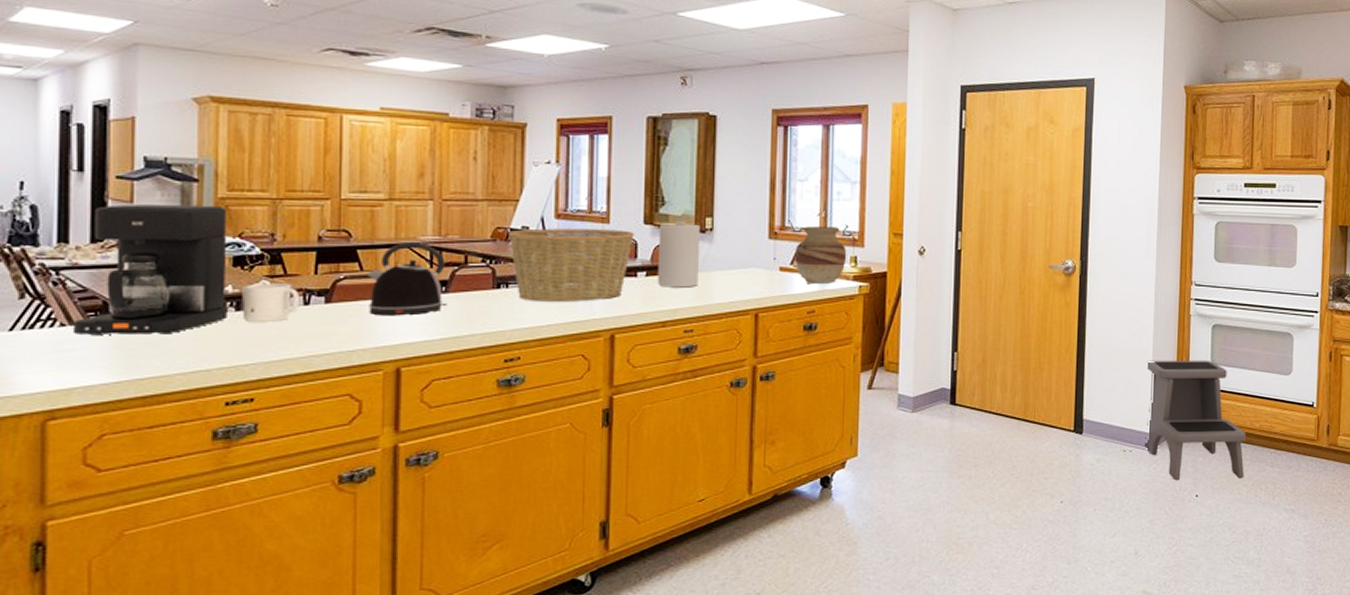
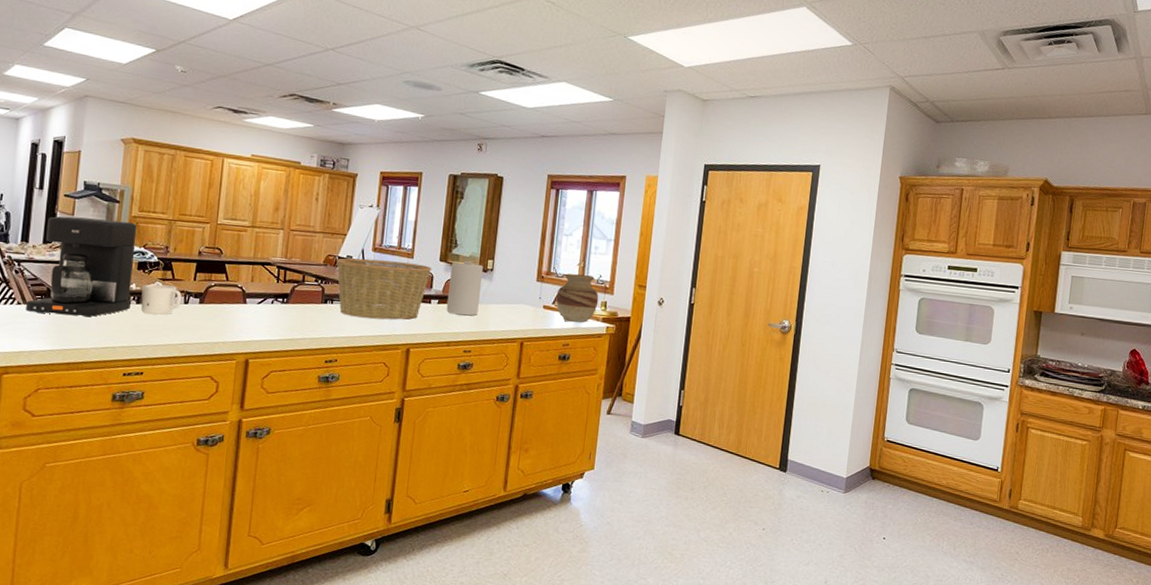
kettle: present [366,242,448,316] -> none [230,261,288,319]
step stool: present [1145,360,1246,481] -> none [840,414,933,528]

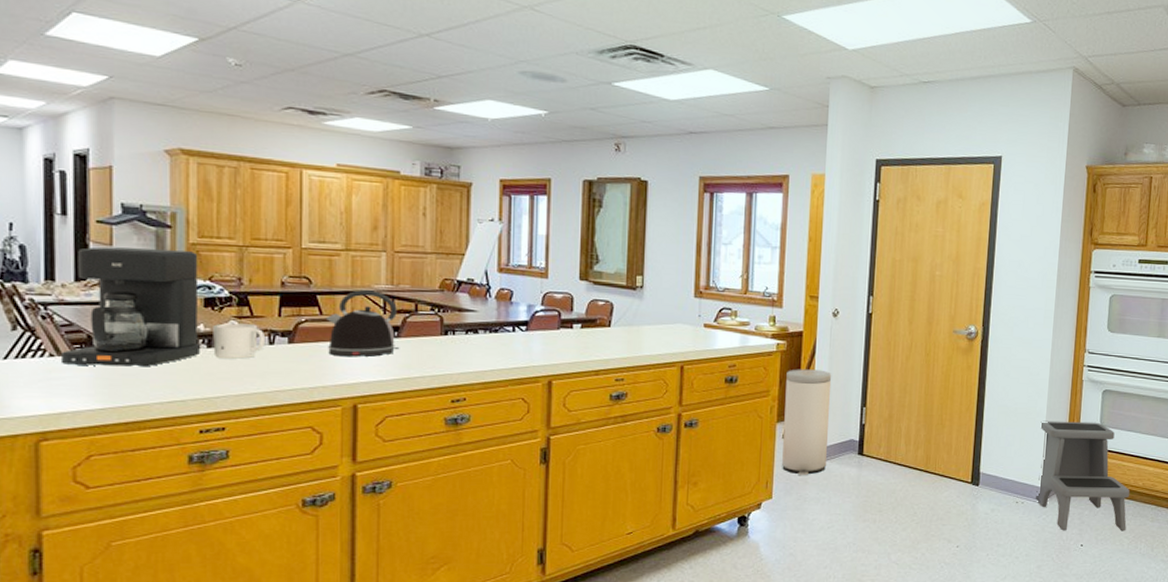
kettle: none [230,261,288,319] -> present [325,290,400,357]
basket: present [336,258,432,320] -> none [455,281,570,350]
paper towel holder: present [446,260,484,316] -> none [591,278,632,340]
ceramic pot: present [556,273,599,323] -> none [718,287,766,341]
pedal bin: none [605,351,655,450] -> present [782,369,832,475]
step stool: none [840,414,933,528] -> present [1036,420,1130,531]

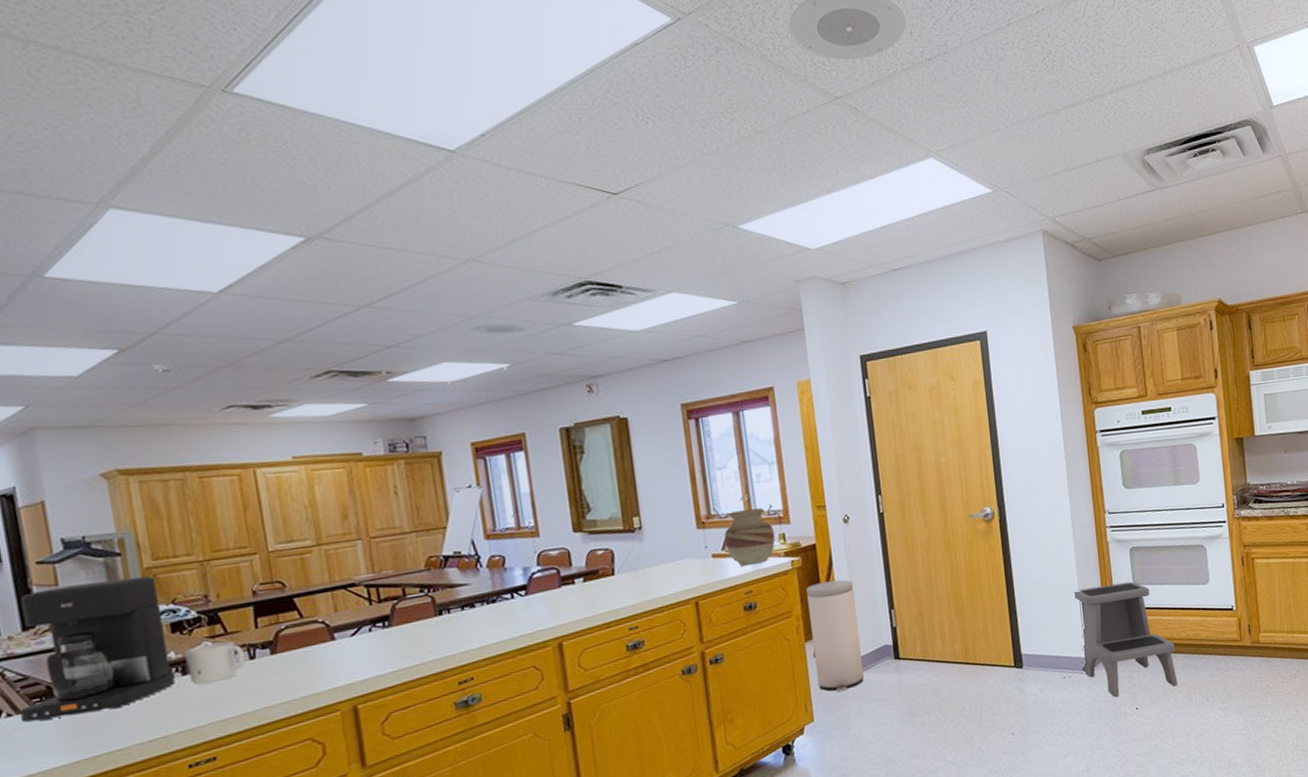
kettle: present [325,290,400,357] -> none [306,582,393,659]
ceramic pot: none [718,287,766,341] -> present [724,508,776,567]

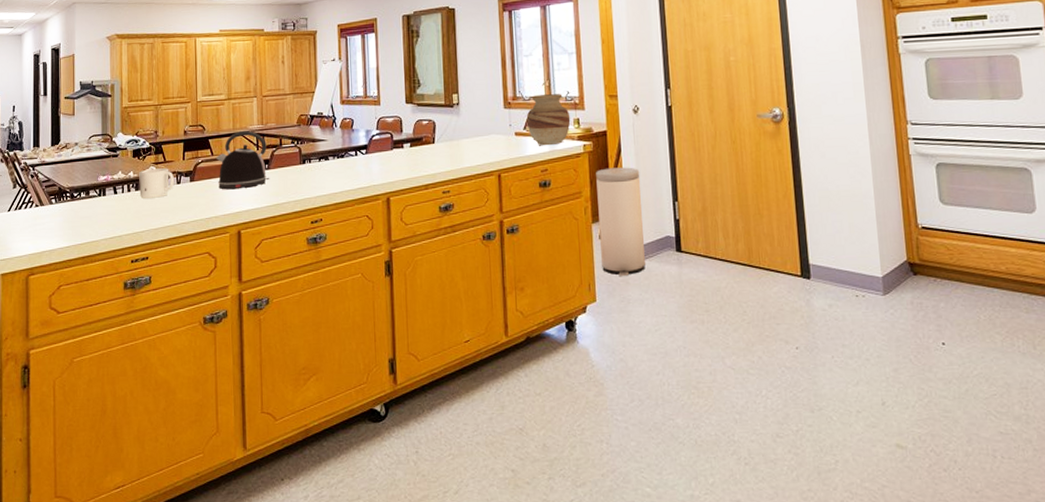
coffee maker: present [19,576,175,723] -> none [42,114,131,212]
kettle: none [306,582,393,659] -> present [215,131,270,190]
step stool: present [1073,581,1178,698] -> none [869,200,996,327]

